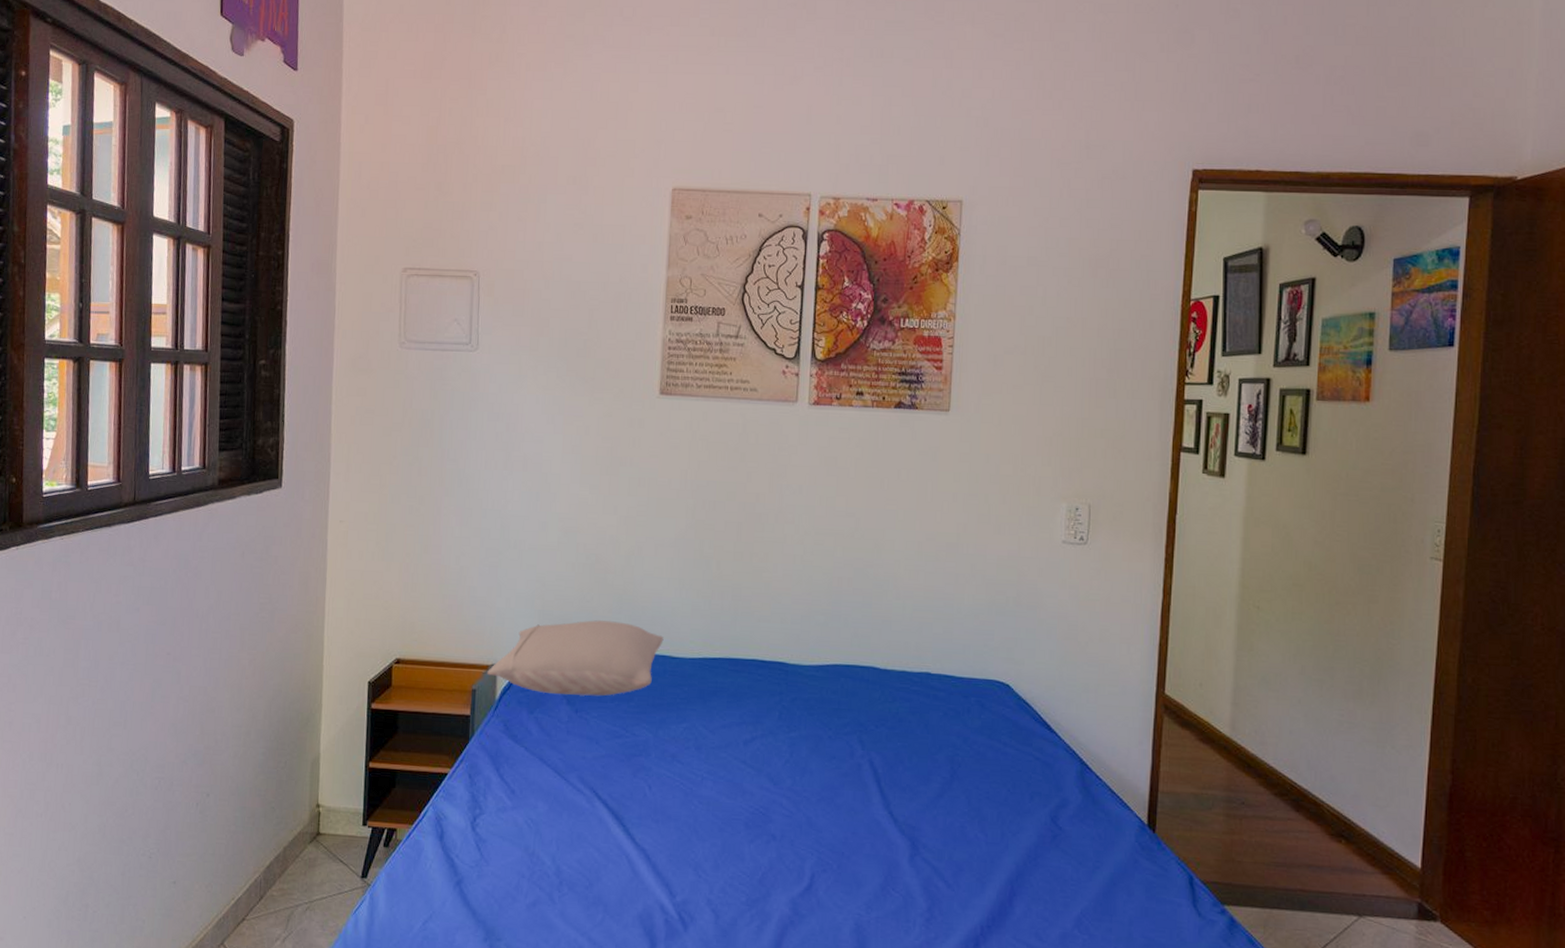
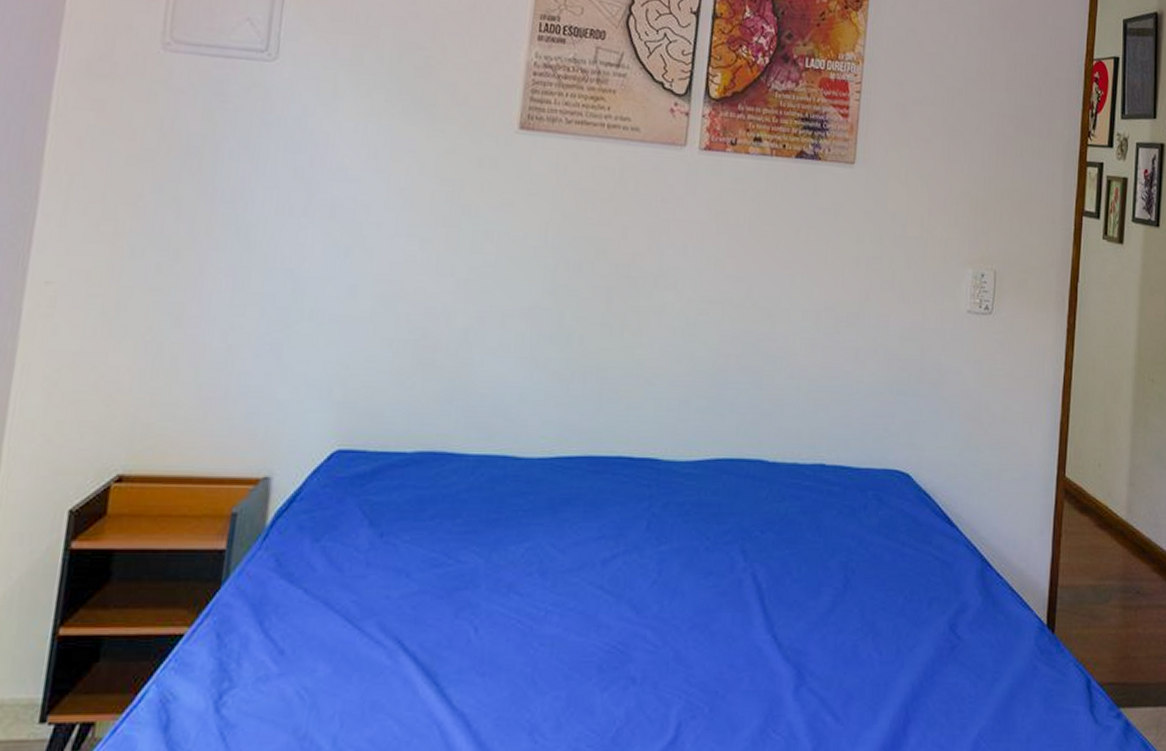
pillow: present [486,620,664,696] -> none [254,413,506,515]

